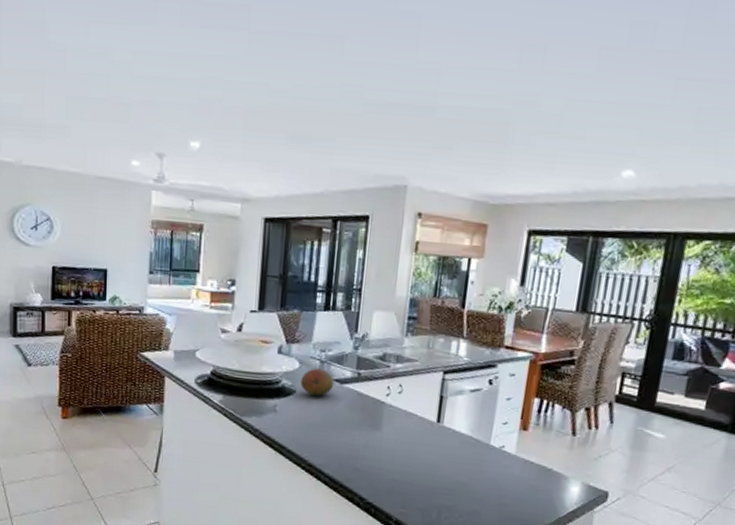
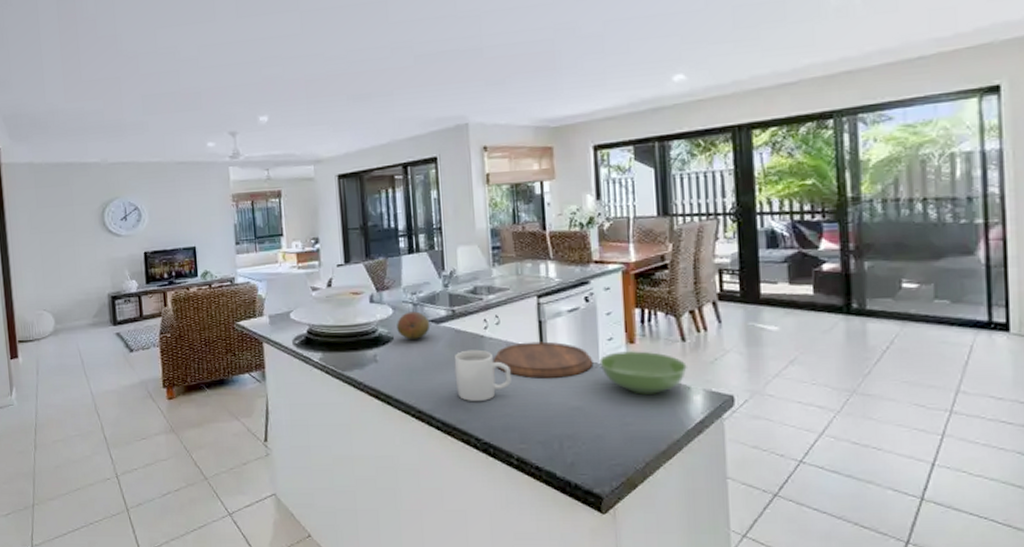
mug: none [349,413,405,465] -> present [454,349,511,402]
cutting board: none [390,414,485,453] -> present [494,341,594,378]
bowl: none [490,436,572,481] -> present [599,350,687,394]

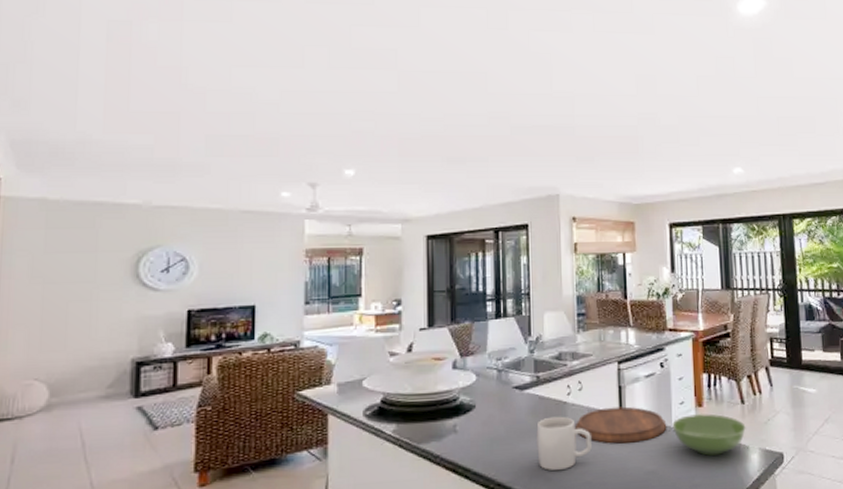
fruit: present [397,311,430,339] -> none [480,378,514,407]

